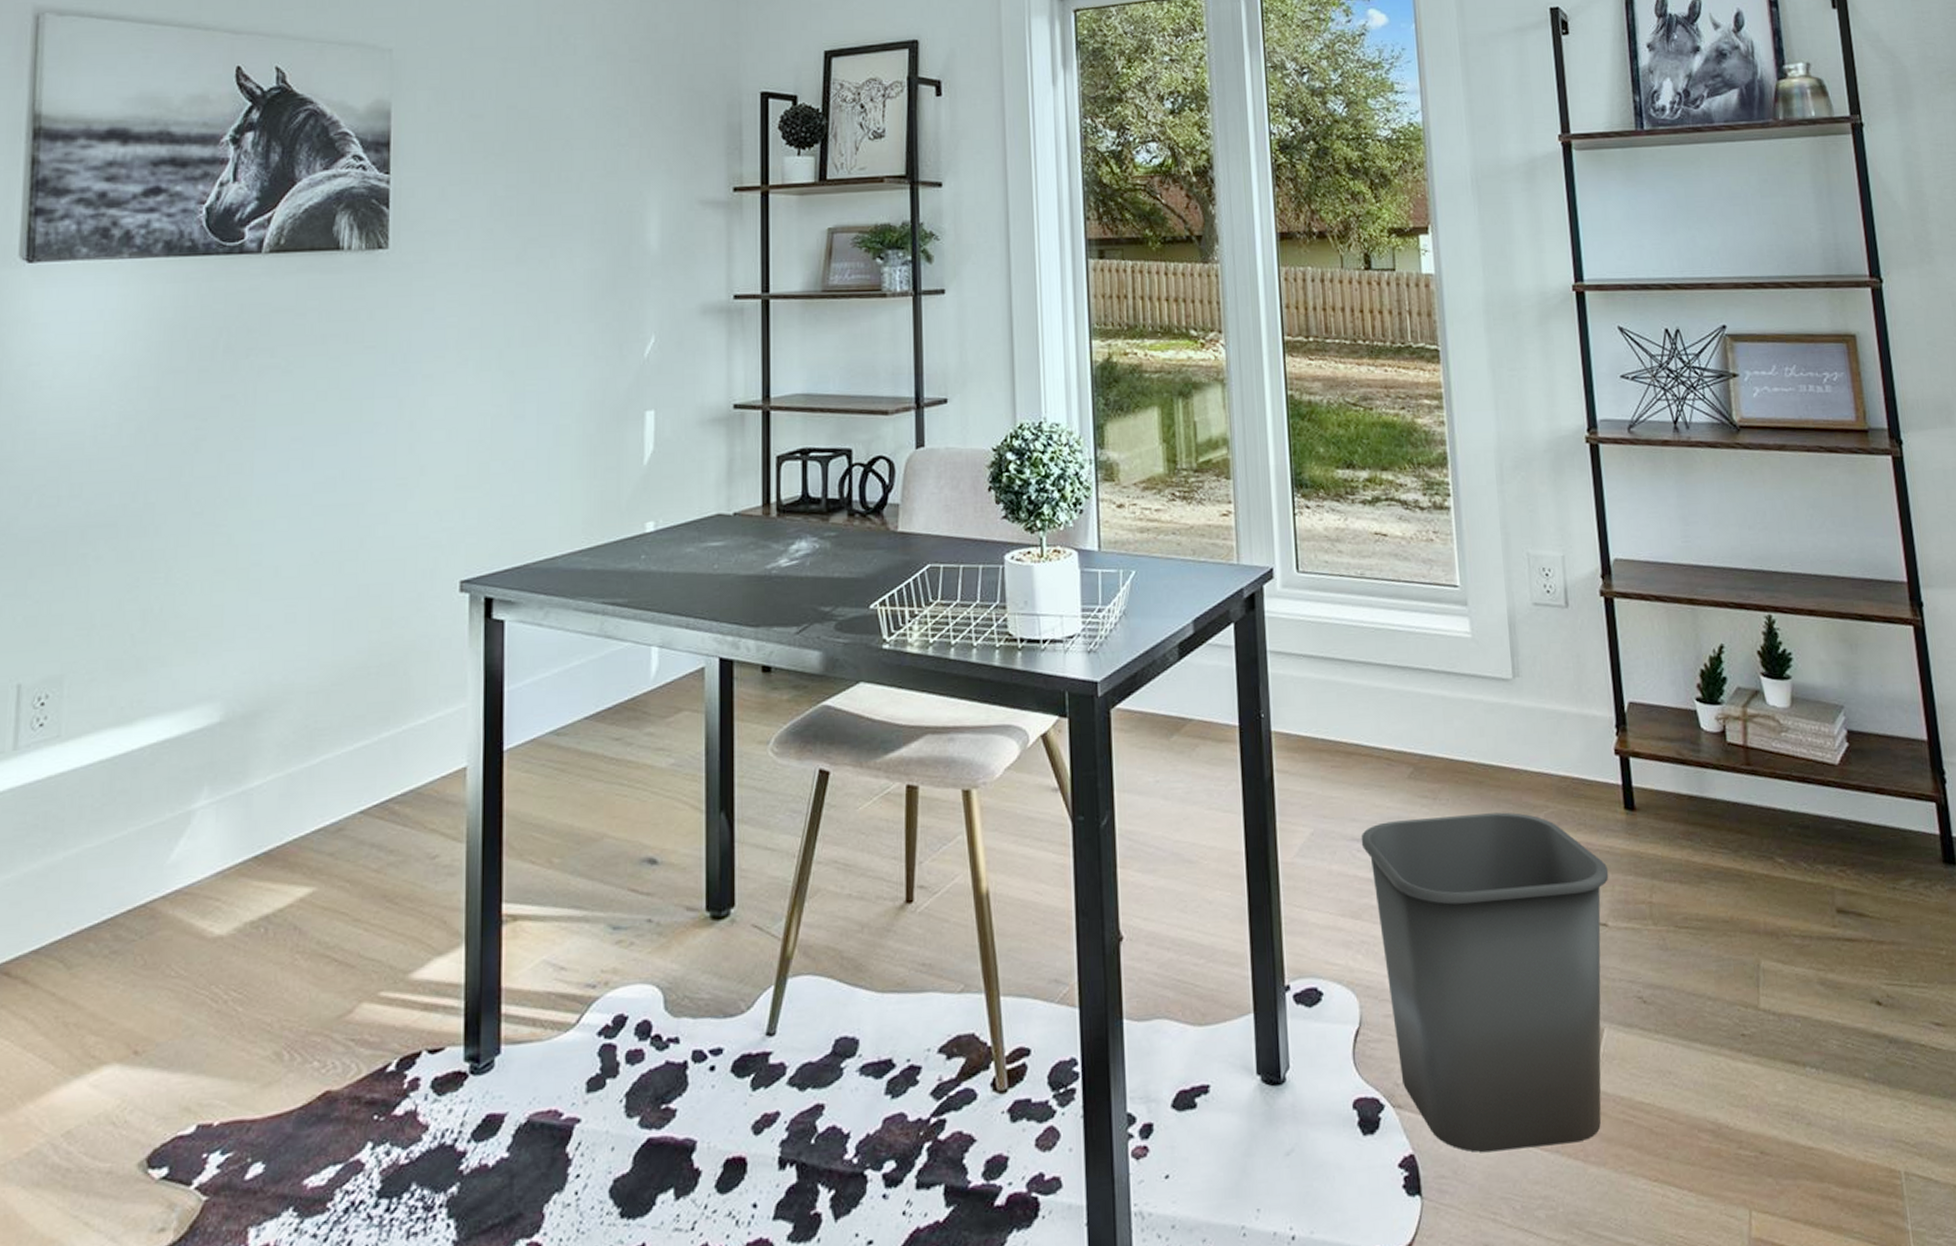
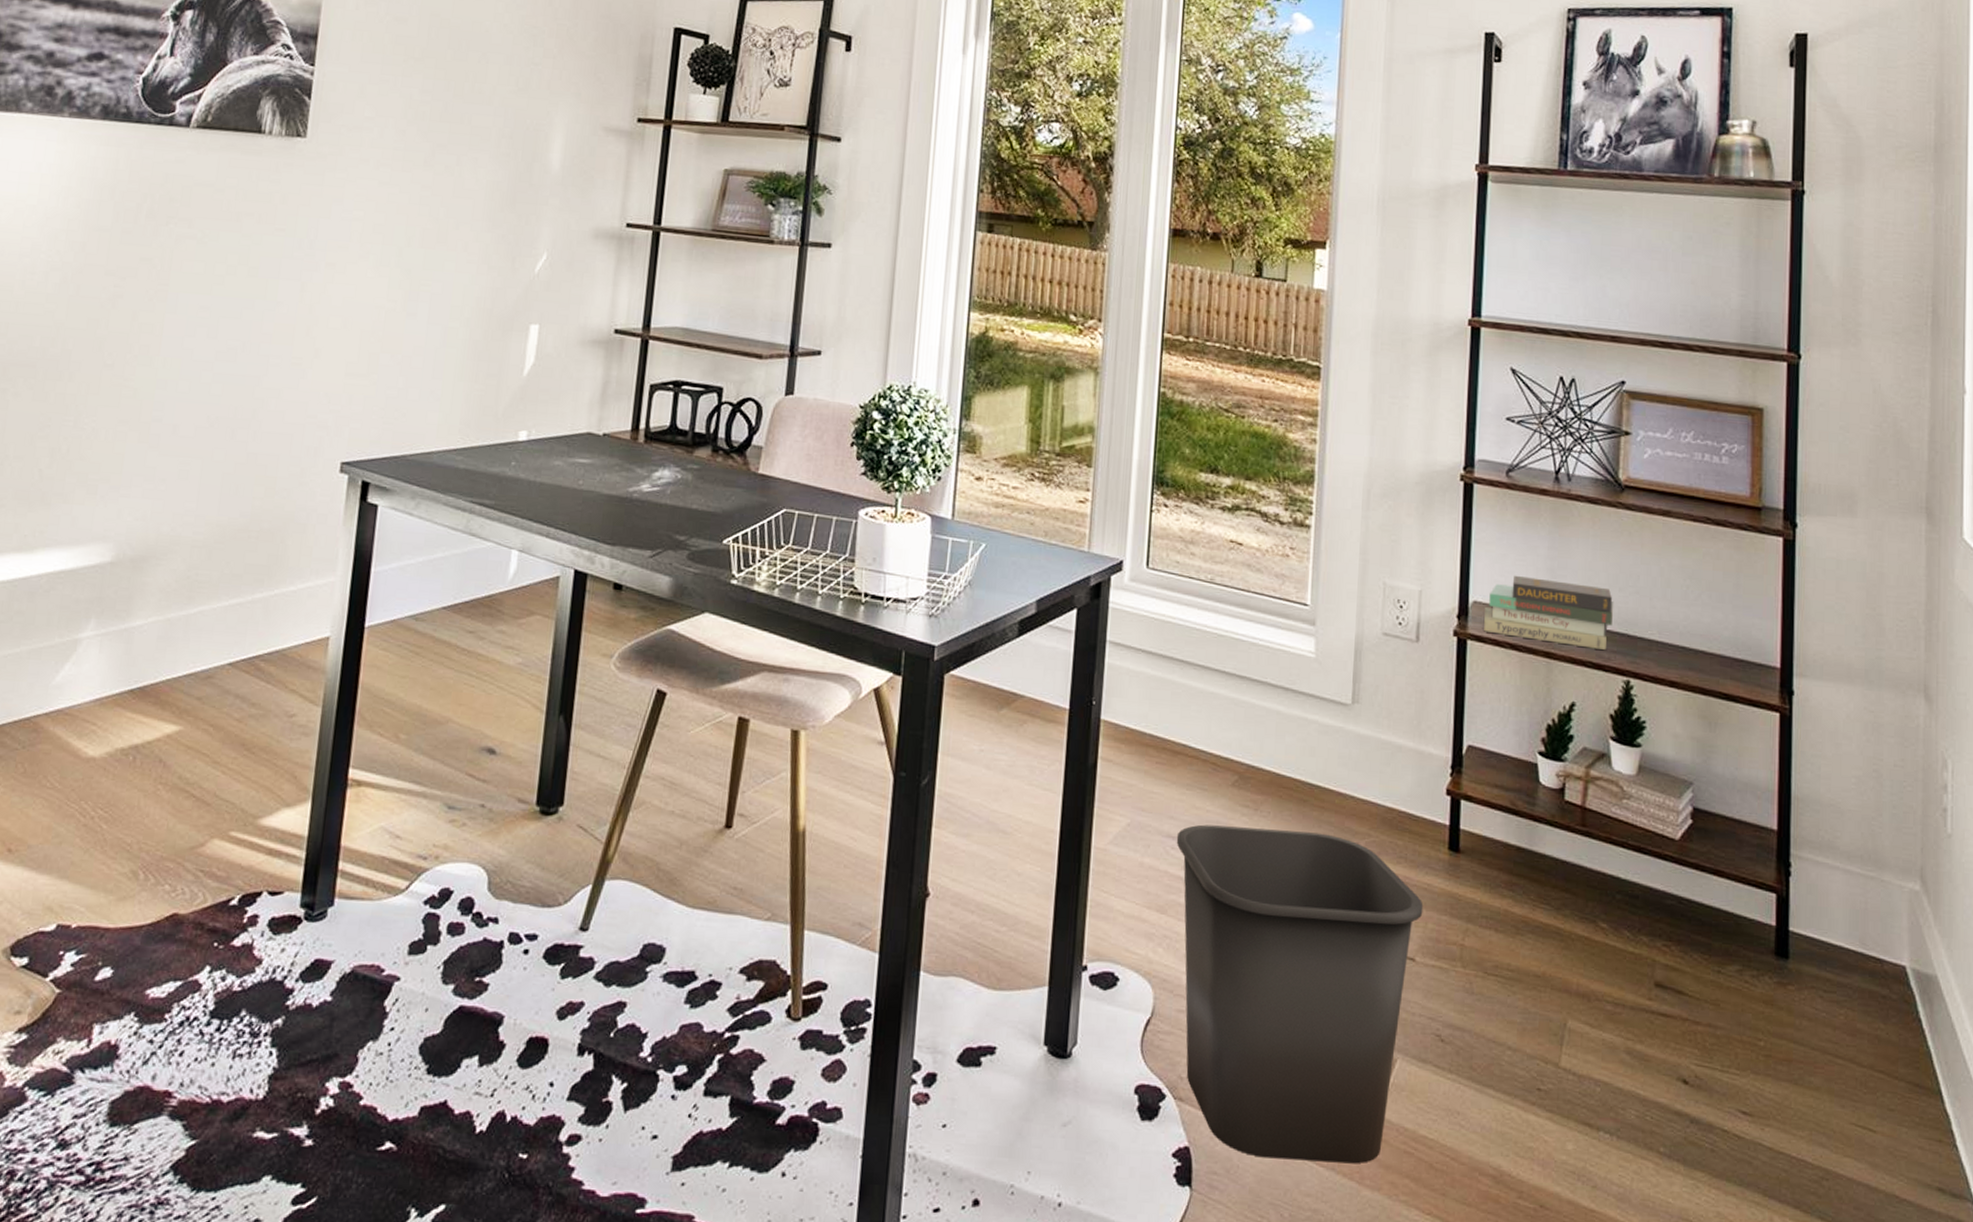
books: none [1626,527,1747,590] -> present [1484,575,1614,651]

